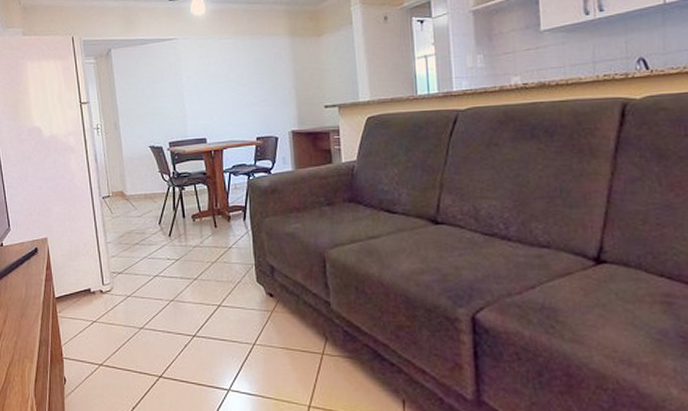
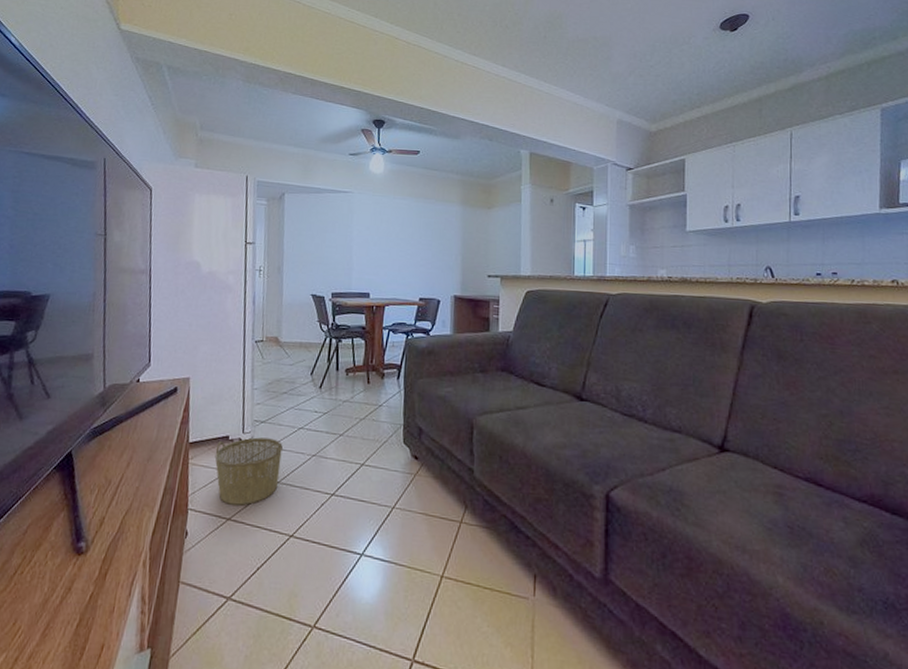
basket: none [80,288,142,352] -> present [214,437,283,506]

